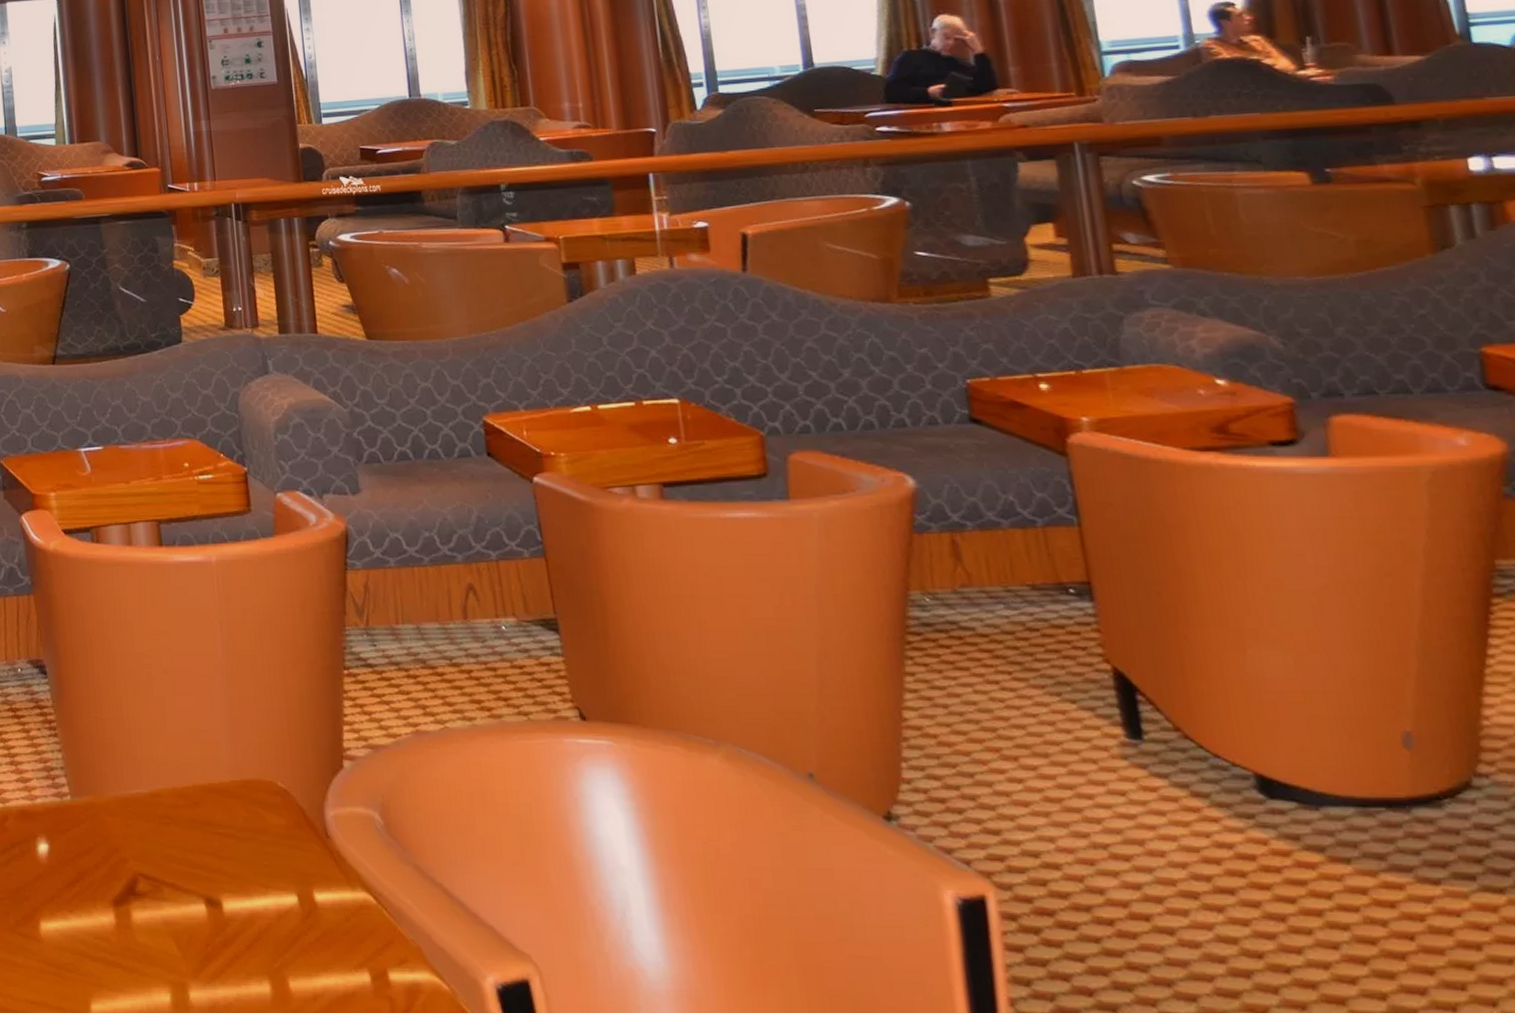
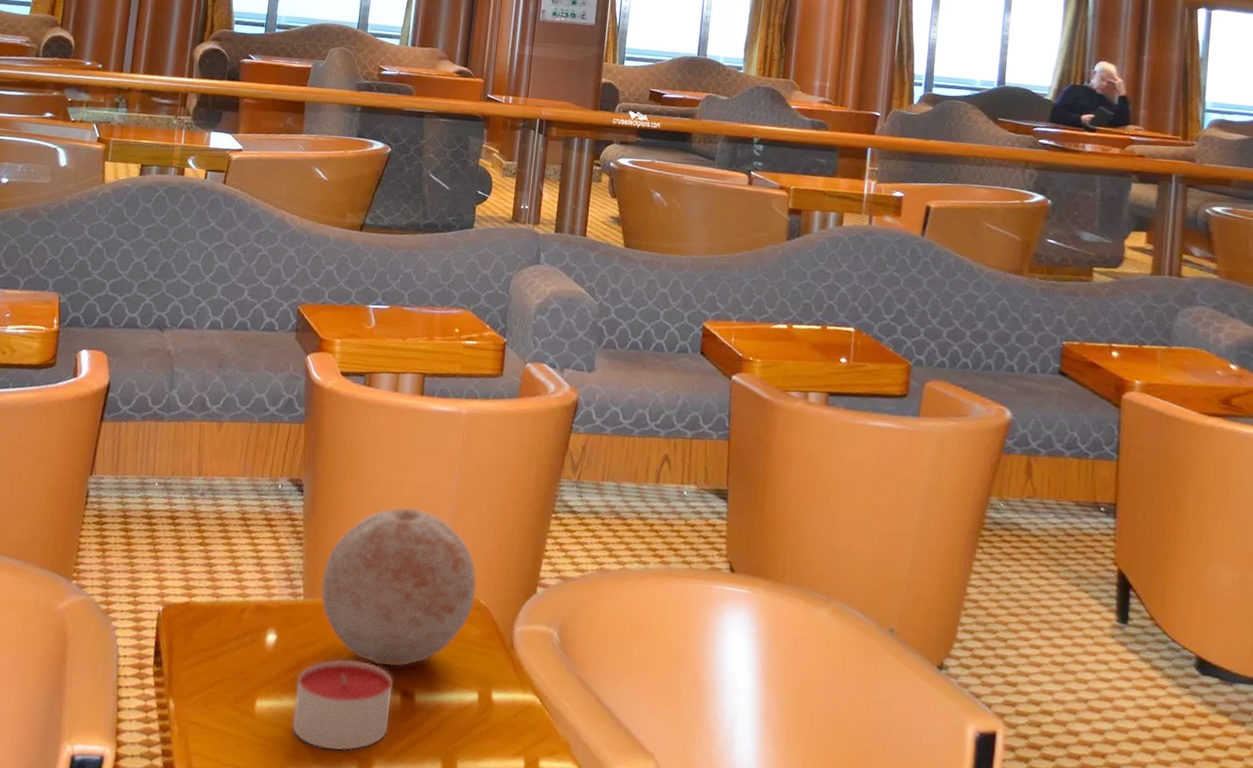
candle: none [81,865,199,976] -> present [292,658,394,751]
decorative ball: none [86,680,272,872] -> present [320,507,477,668]

